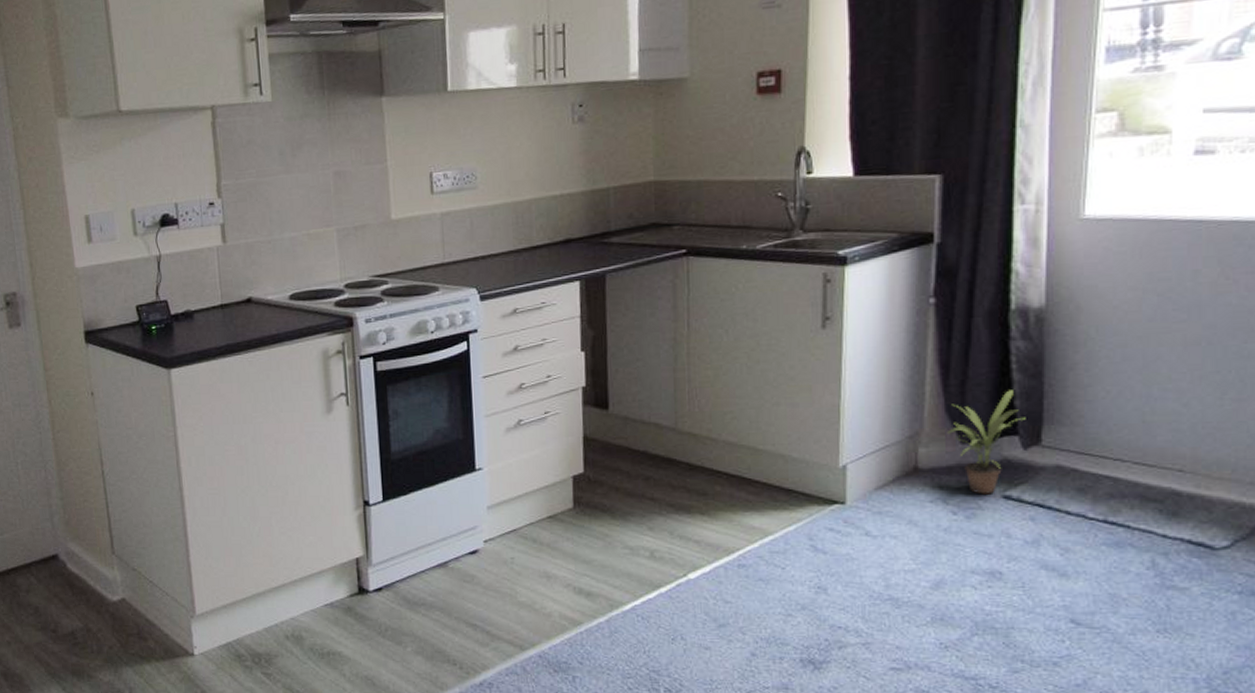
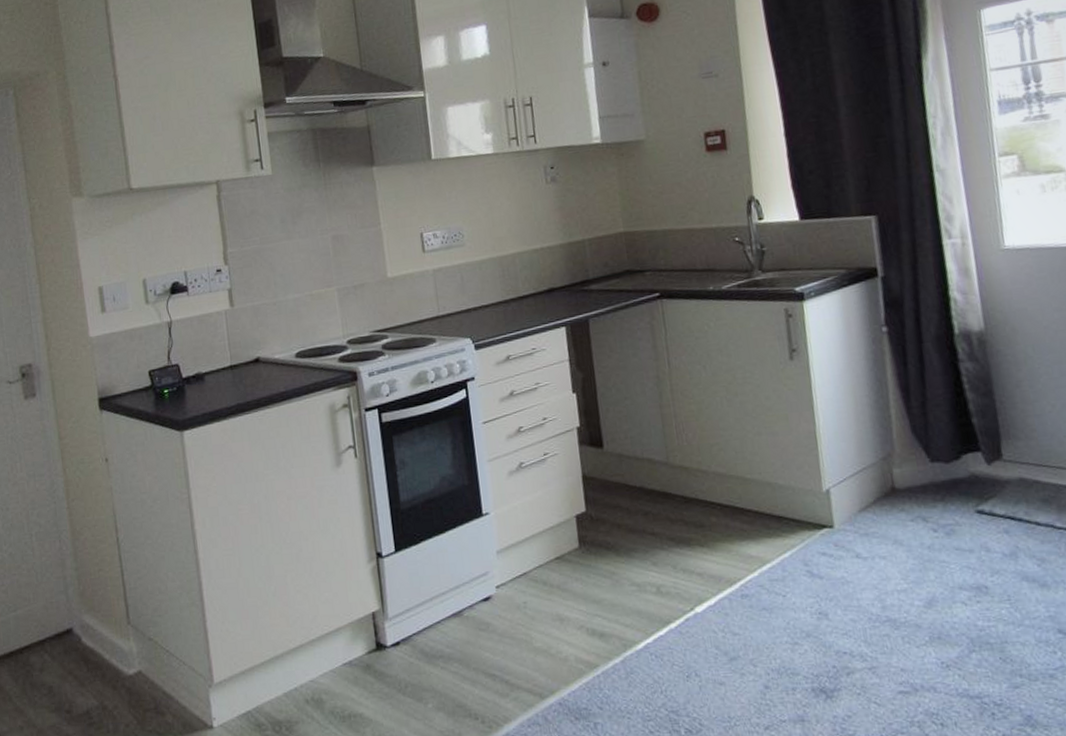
potted plant: present [947,390,1026,494] -> none [916,408,985,511]

